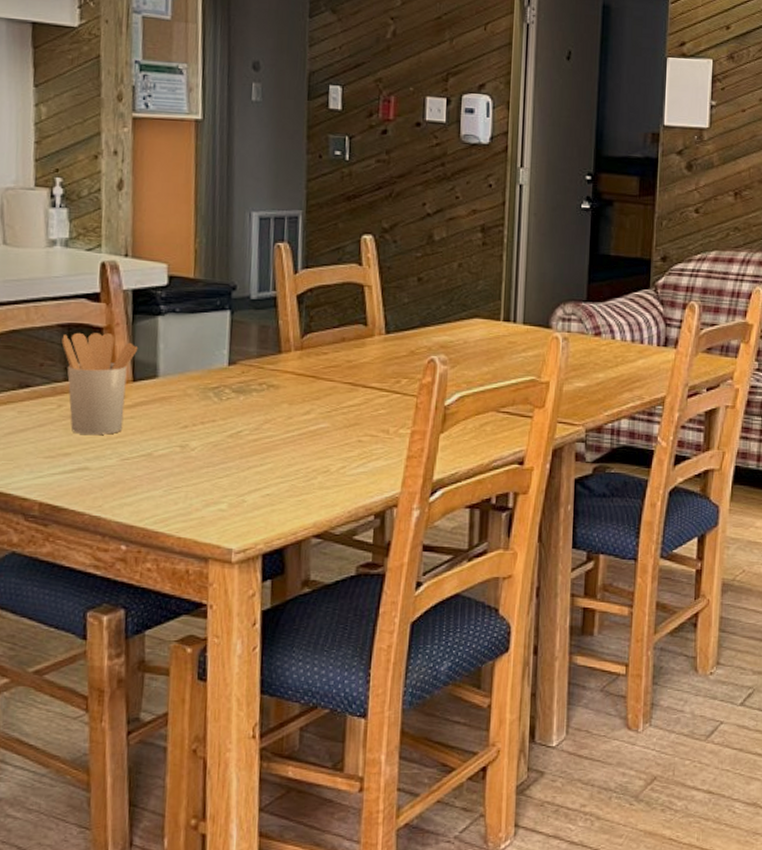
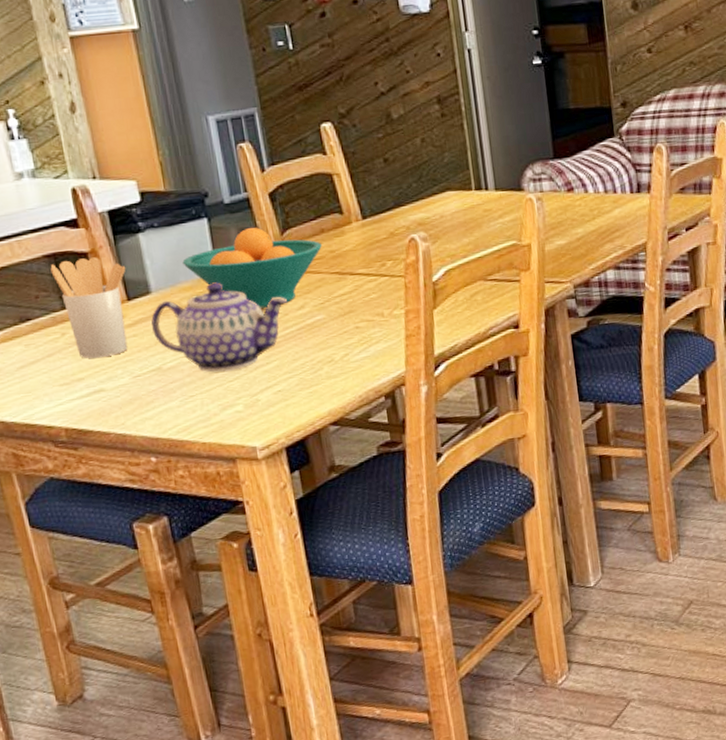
teapot: none [151,375,294,467] -> present [151,282,287,372]
fruit bowl: none [196,326,341,408] -> present [182,227,323,308]

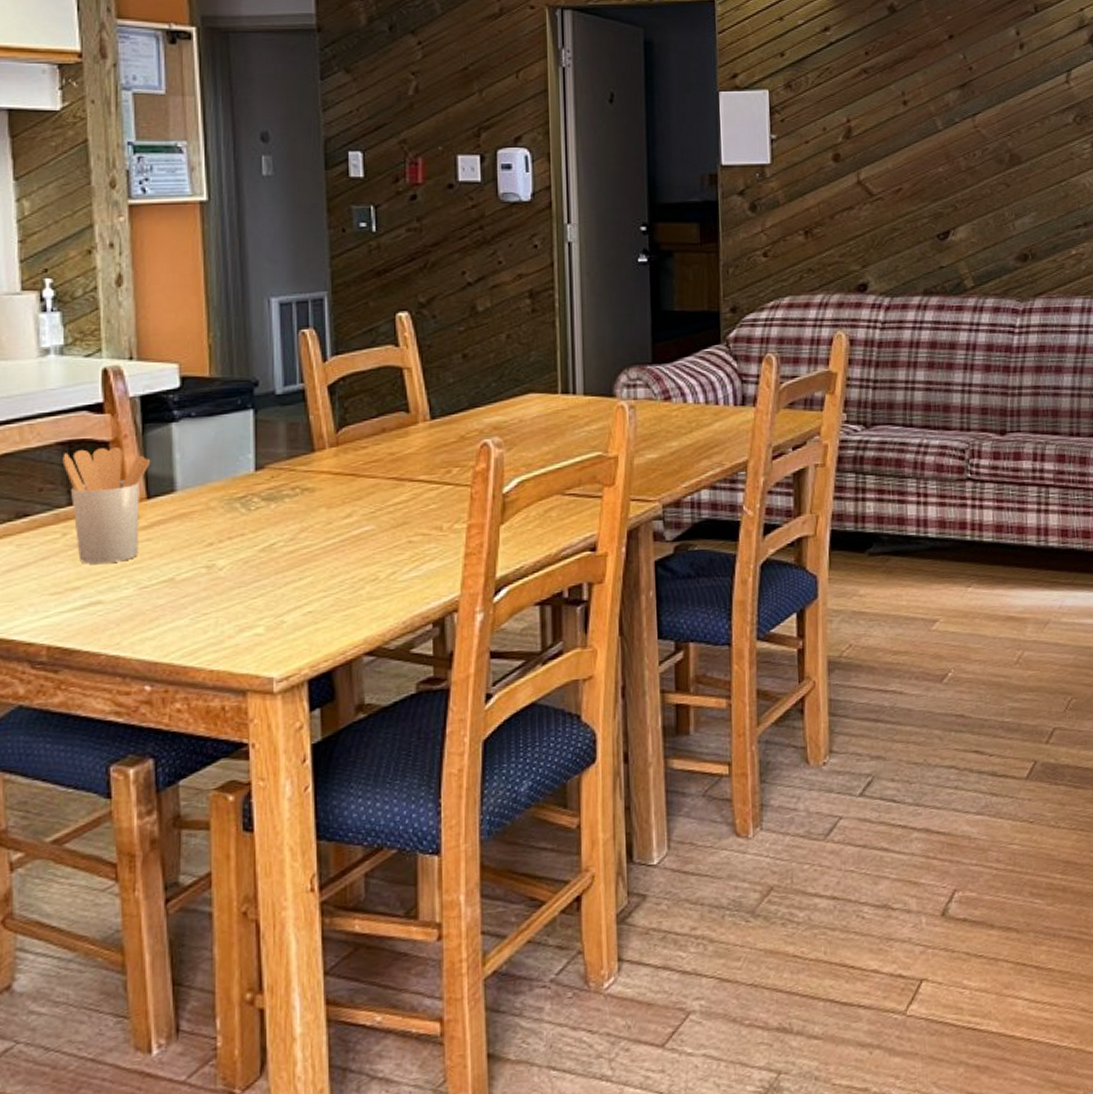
teapot: present [151,282,287,372] -> none [171,482,332,587]
fruit bowl: present [182,227,323,308] -> none [218,422,382,515]

